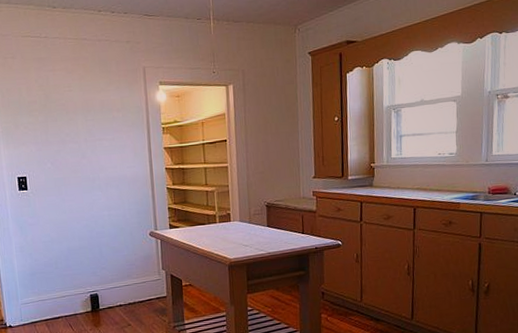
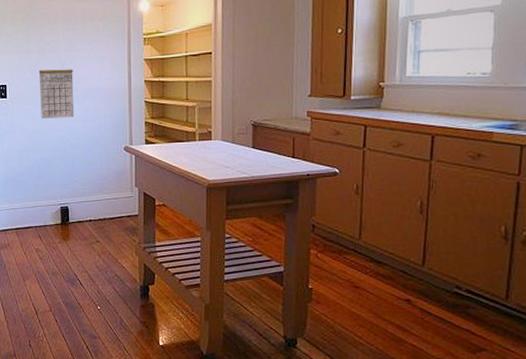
calendar: none [59,158,99,209] -> present [38,69,75,119]

